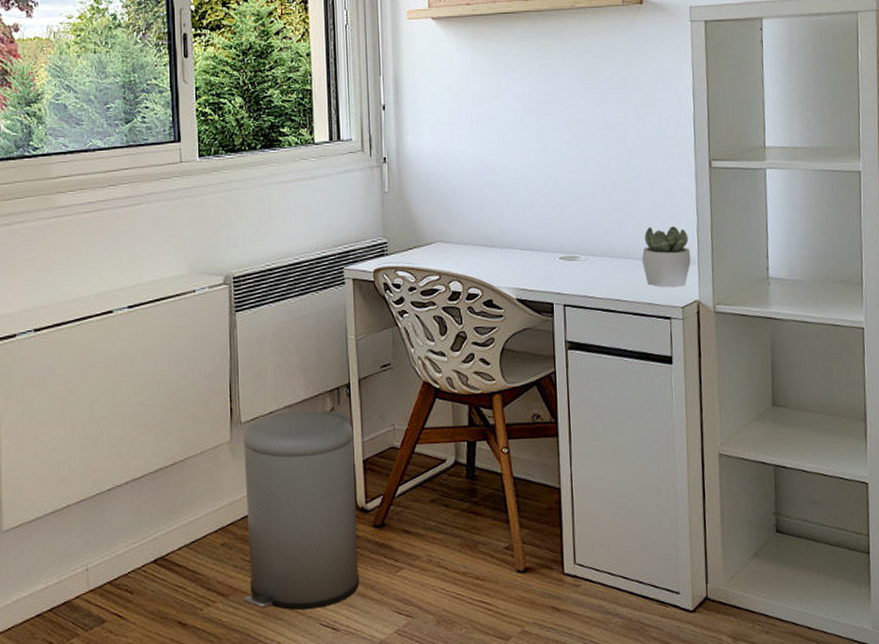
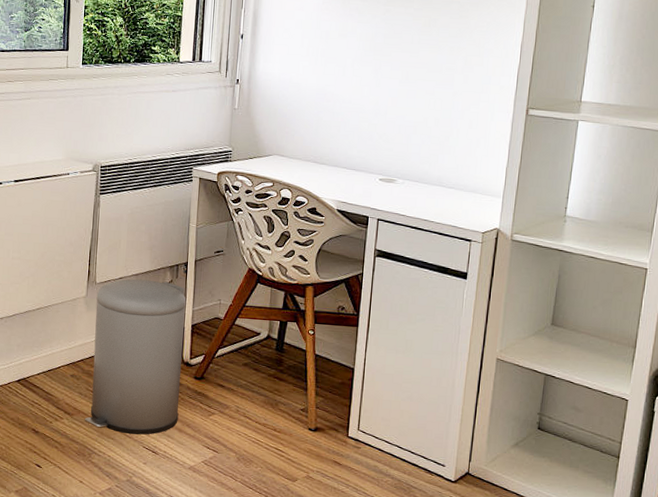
succulent plant: present [642,226,691,288] -> none [452,161,498,216]

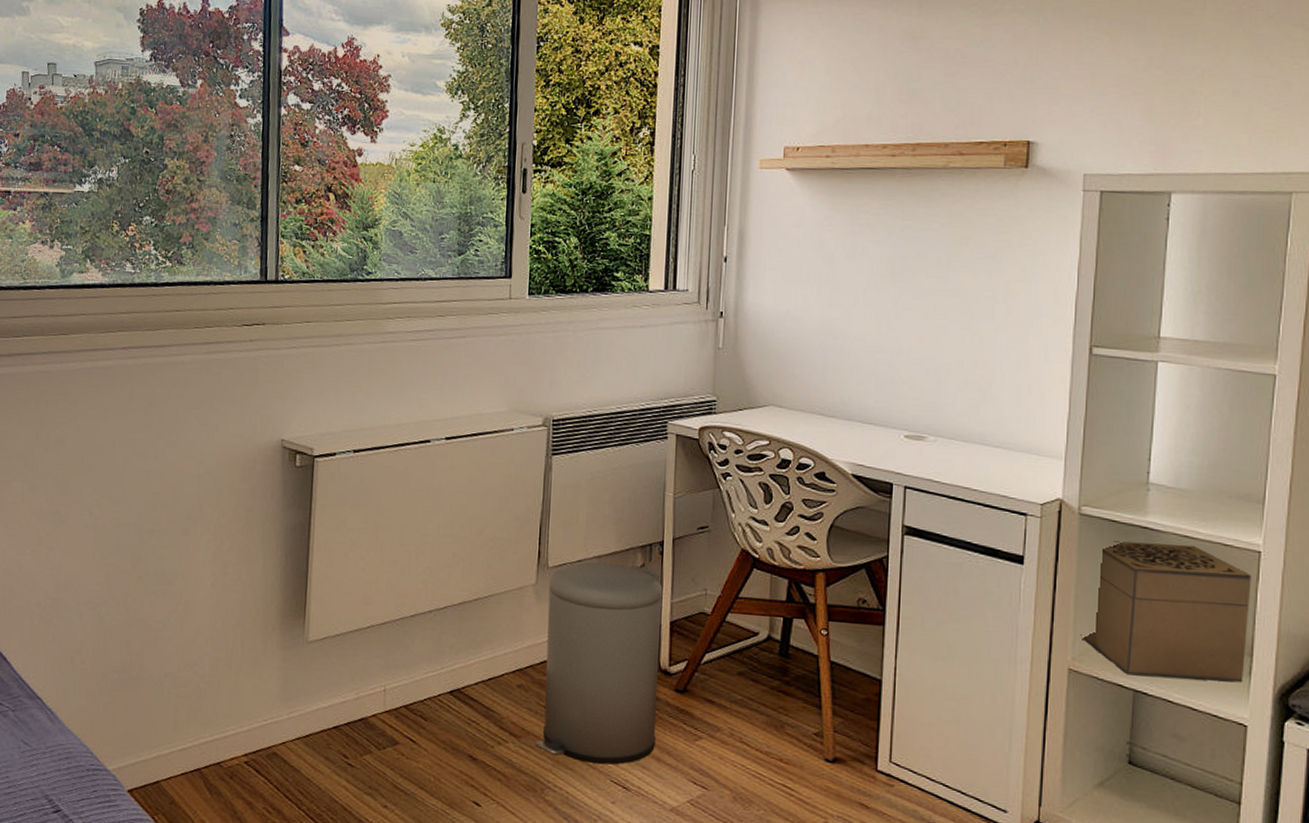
decorative box: none [507,261,639,368] -> present [1080,541,1252,683]

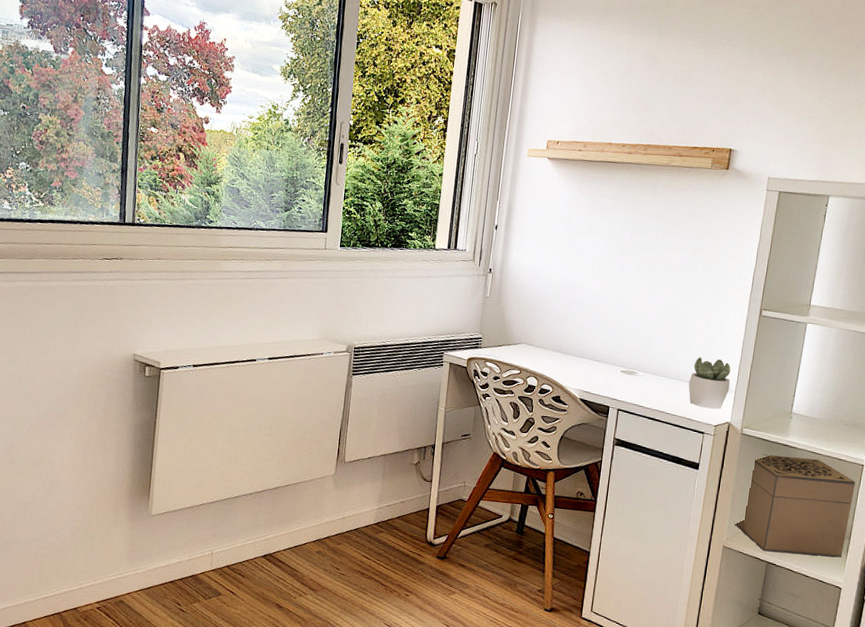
pedal bin: present [534,562,663,765] -> none [328,459,433,612]
succulent plant: none [999,413,1057,482] -> present [688,357,731,410]

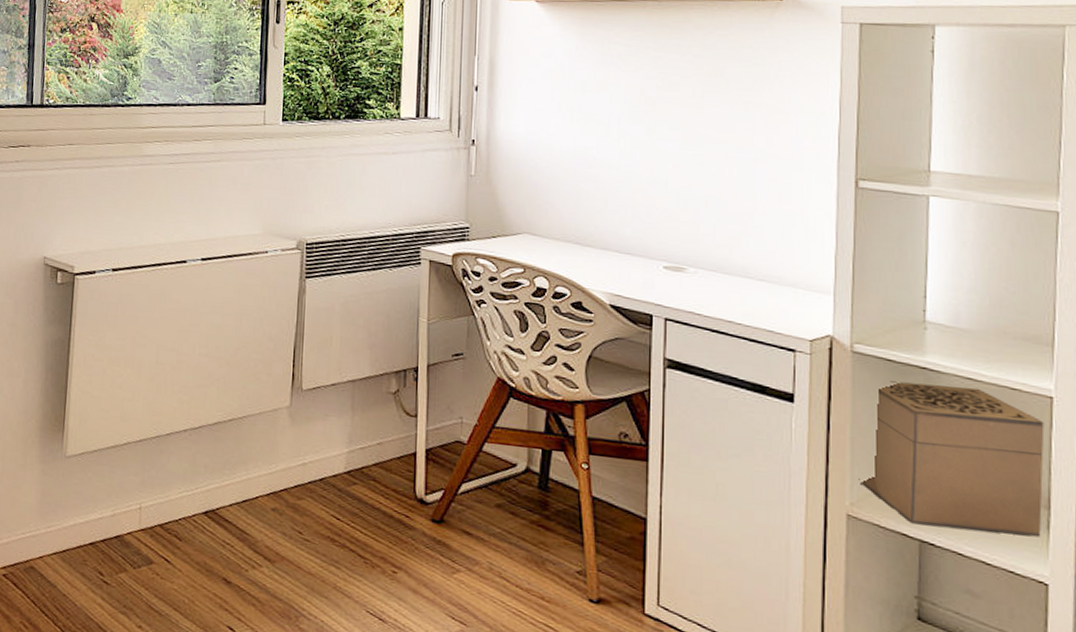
succulent plant: present [688,357,731,410] -> none [763,246,825,318]

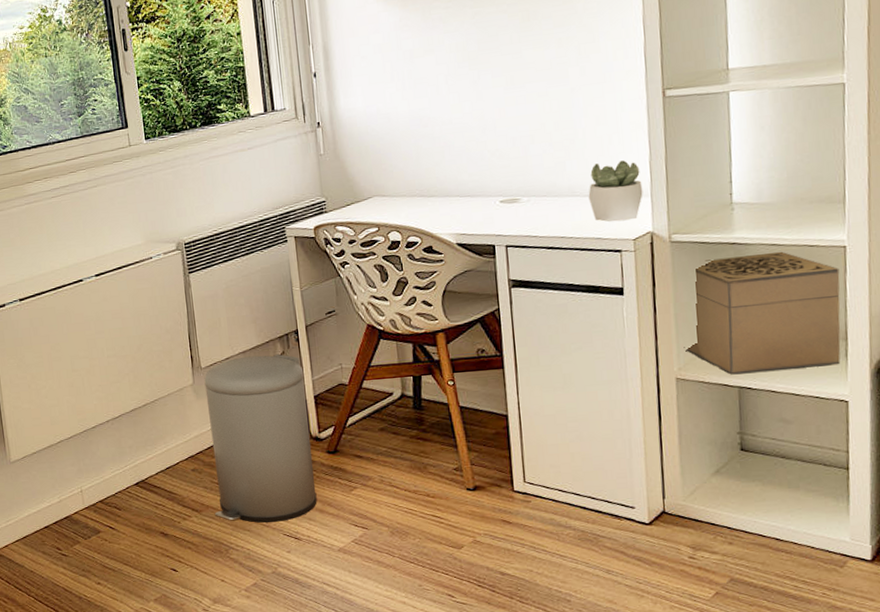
pedal bin: none [289,386,418,595] -> present [204,353,317,523]
succulent plant: none [763,246,825,318] -> present [588,160,643,222]

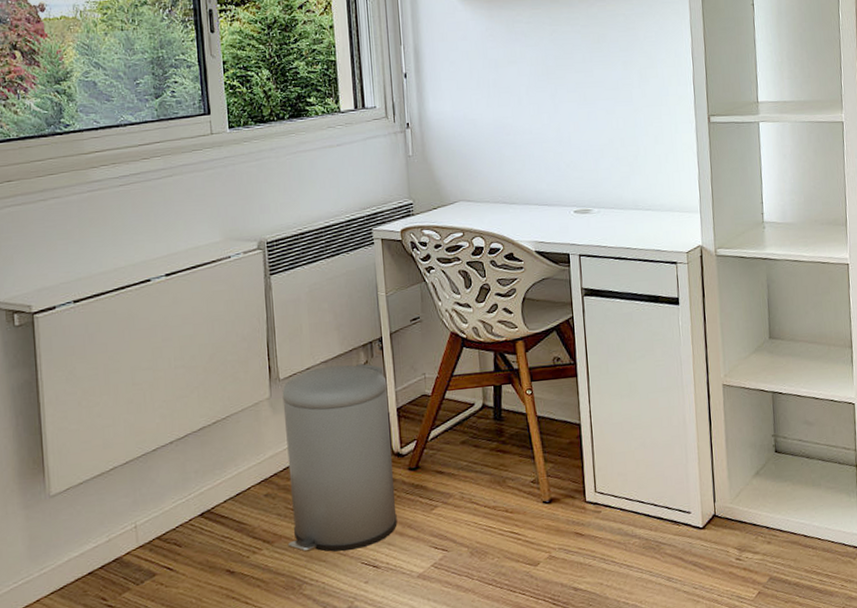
succulent plant: present [588,160,643,222] -> none [649,178,694,235]
decorative box: present [684,251,841,375] -> none [728,267,848,381]

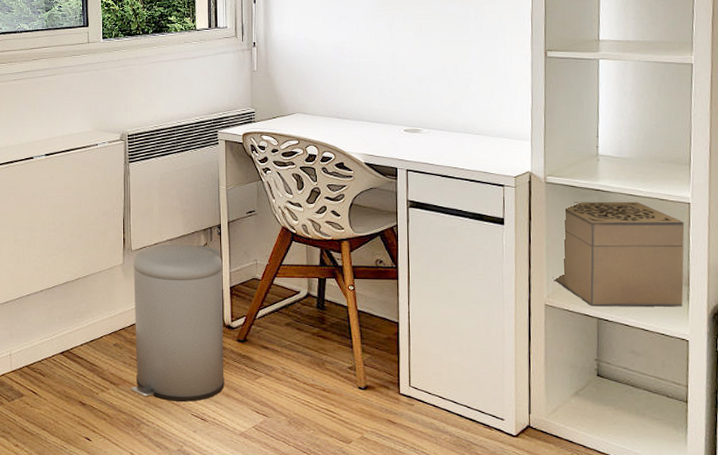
decorative box: none [728,267,848,381] -> present [552,201,685,307]

